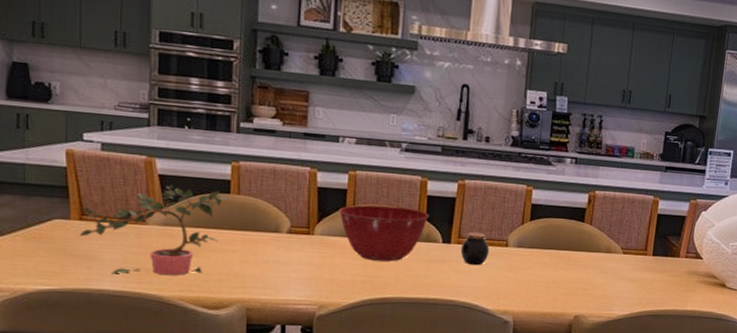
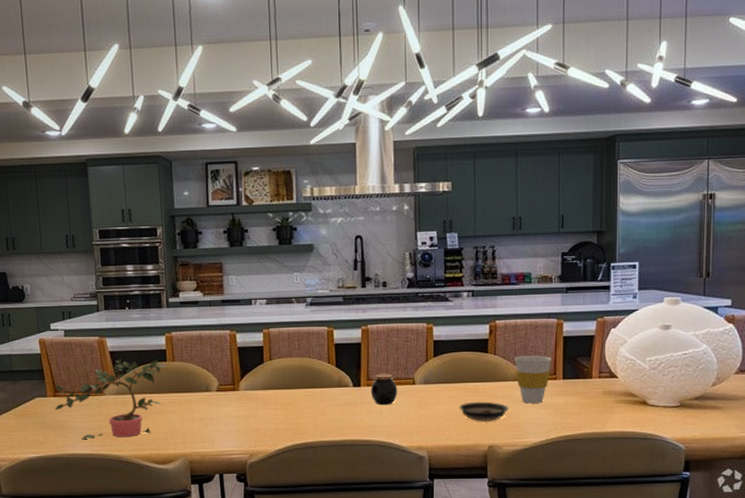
mixing bowl: present [339,204,429,262] -> none [258,357,338,409]
saucer: none [549,270,598,291] -> present [459,401,509,421]
cup: none [608,229,645,277] -> present [515,355,552,404]

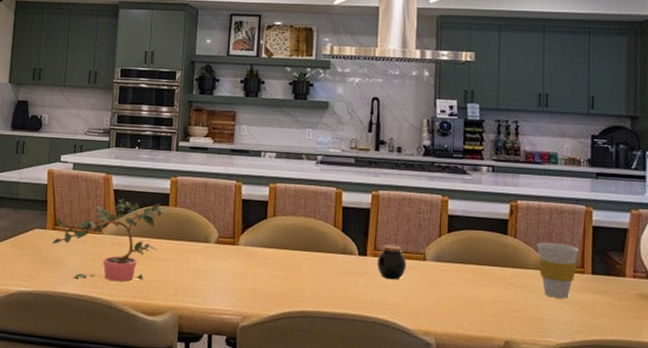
saucer: present [459,401,509,421] -> none [473,287,529,313]

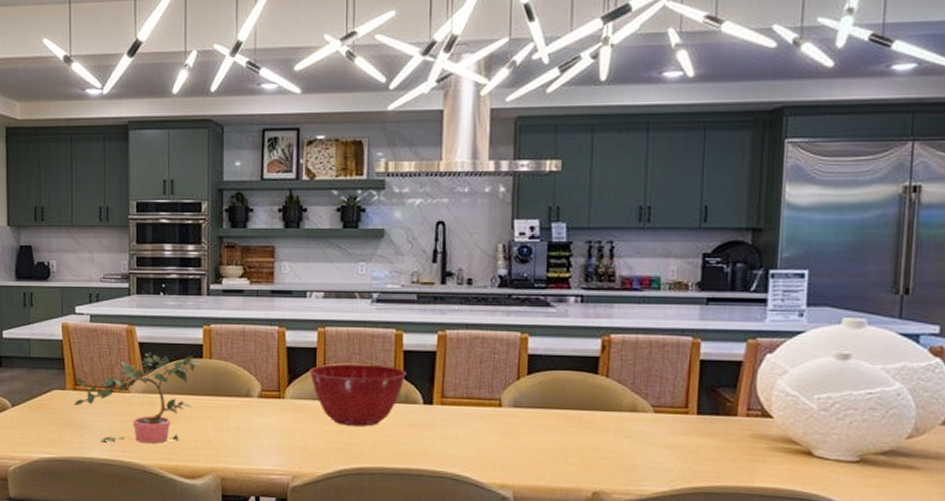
mixing bowl: none [261,216,345,274] -> present [309,363,407,427]
jar: present [377,244,407,280] -> none [444,390,480,430]
cup: present [537,242,579,299] -> none [632,381,683,443]

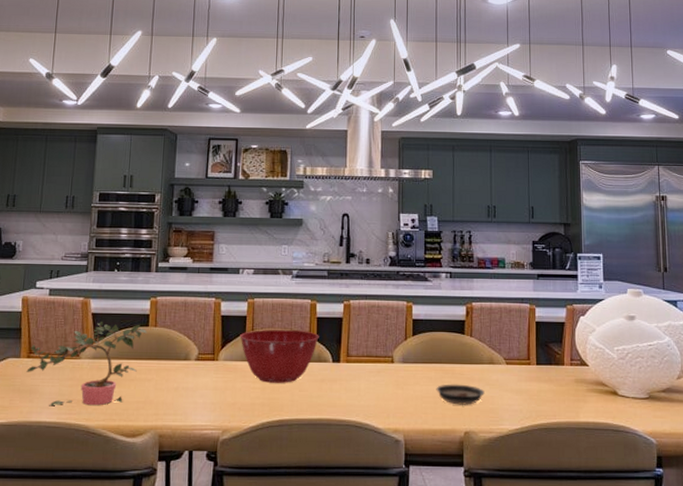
saucer: none [556,434,622,461] -> present [436,384,485,405]

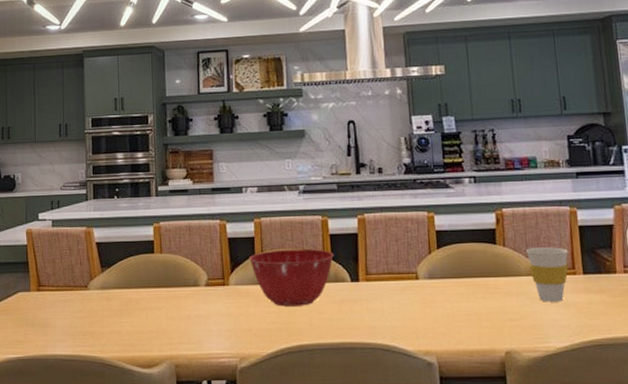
potted plant: present [26,322,148,406] -> none [37,251,154,339]
saucer: present [436,384,485,405] -> none [468,299,525,322]
cup: none [490,339,525,389] -> present [526,247,568,302]

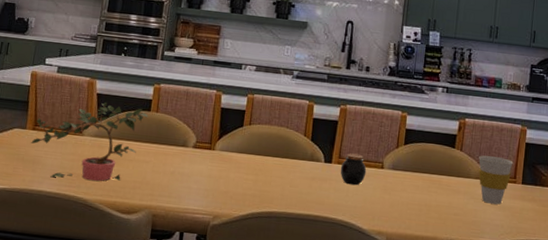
potted plant: none [37,251,154,339] -> present [31,102,149,182]
mixing bowl: present [249,248,334,307] -> none [237,124,314,178]
jar: none [370,267,400,303] -> present [340,153,367,186]

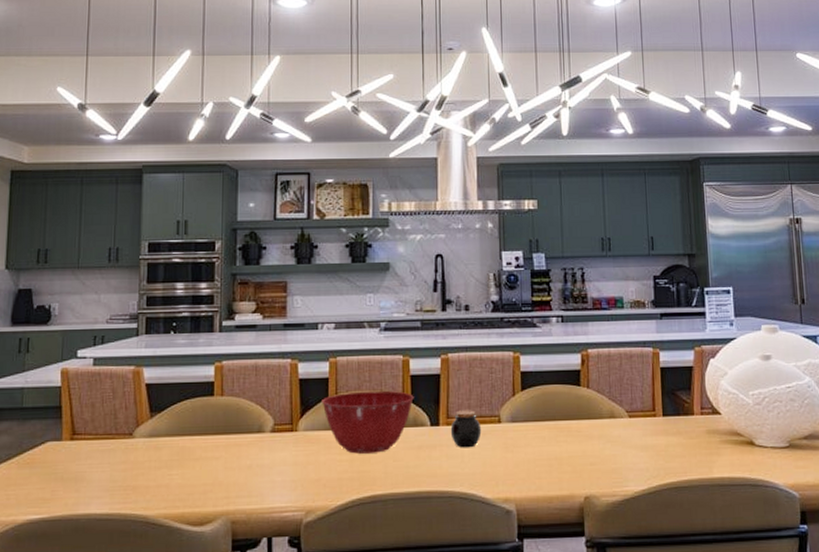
potted plant: present [31,102,149,182] -> none [70,393,213,496]
mixing bowl: none [237,124,314,178] -> present [322,390,414,454]
cup: present [478,155,513,205] -> none [610,389,650,445]

